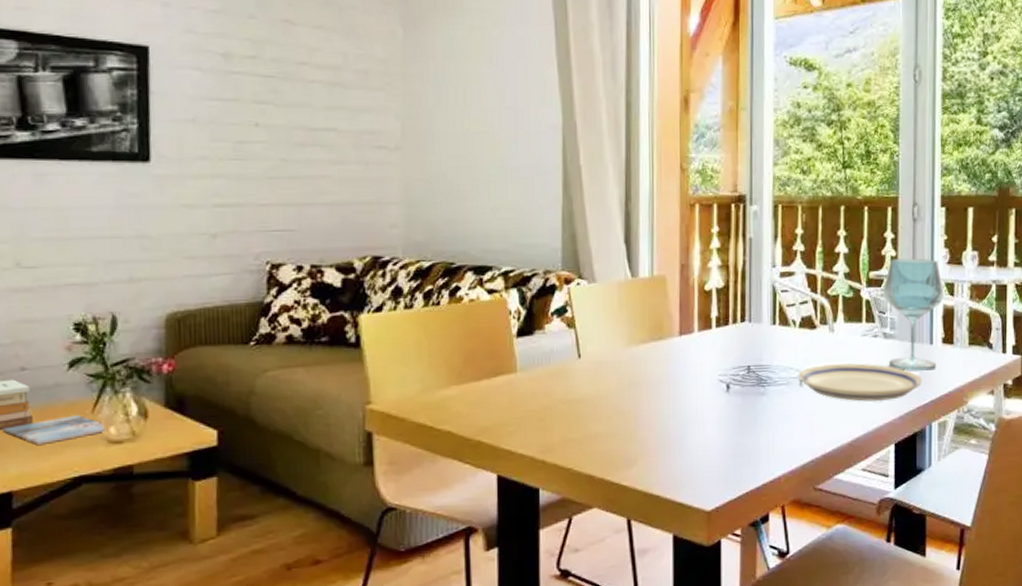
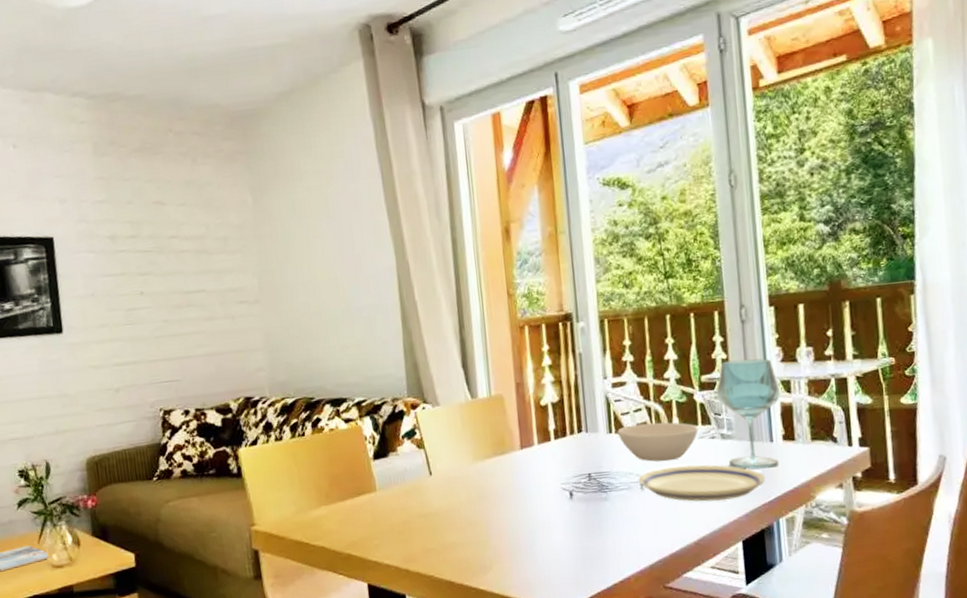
soup bowl: none [781,316,862,357] -> present [617,422,698,462]

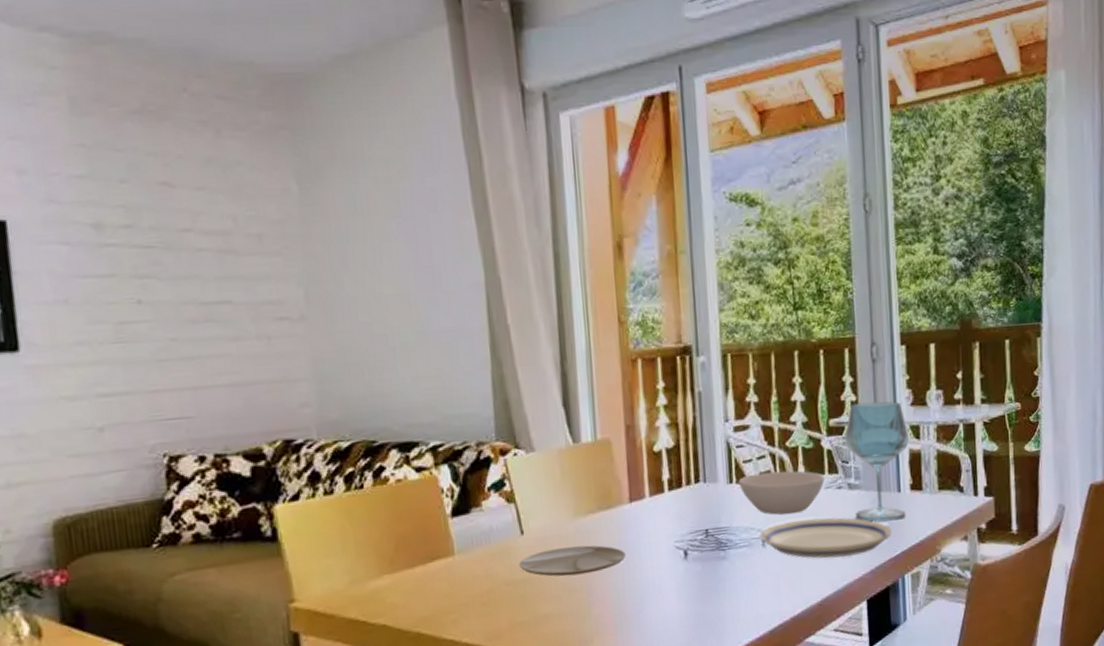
plate: none [428,485,519,511] -> present [518,545,626,577]

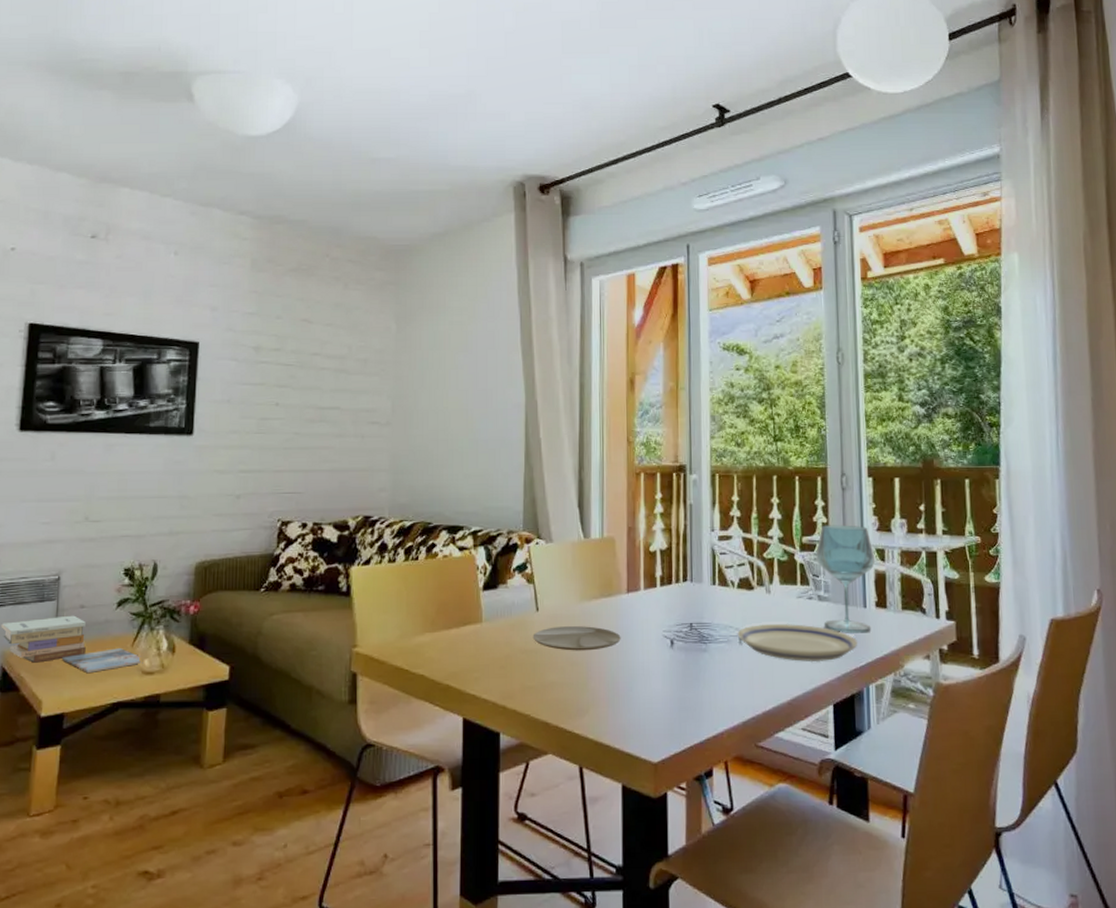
soup bowl: present [738,470,825,515] -> none [720,578,797,617]

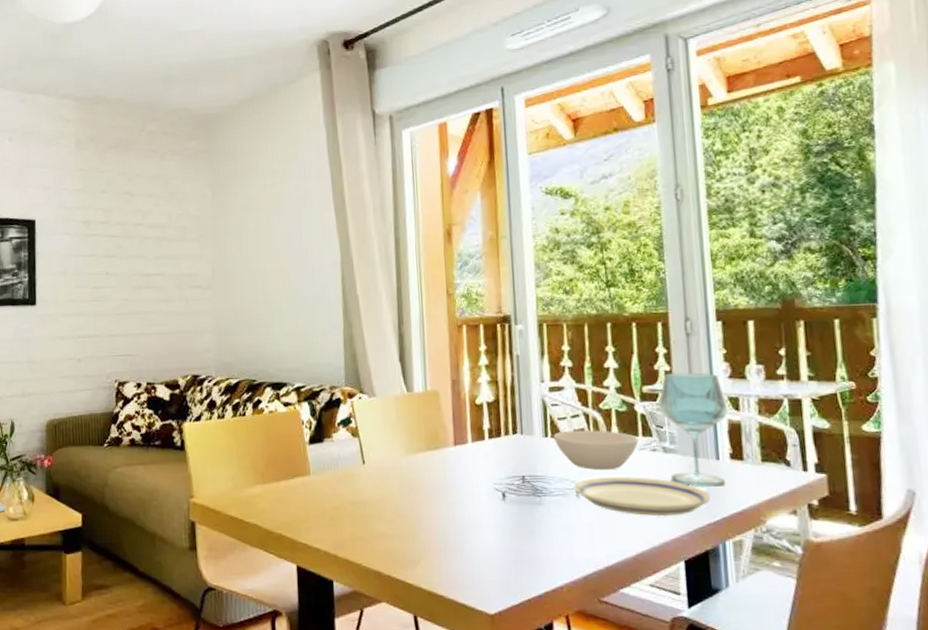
plate: present [532,626,621,651] -> none [360,479,450,503]
soup bowl: none [720,578,797,617] -> present [553,430,639,470]

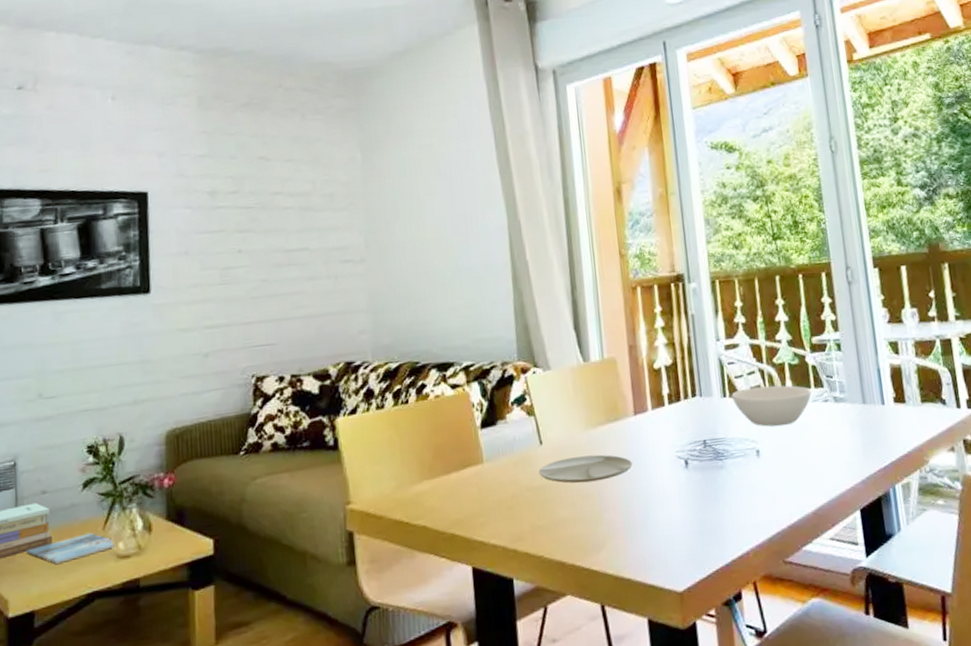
plate: none [360,479,450,503] -> present [538,454,633,483]
plate: present [574,477,711,517] -> none [753,429,880,468]
wine glass: present [658,372,729,487] -> none [827,320,892,433]

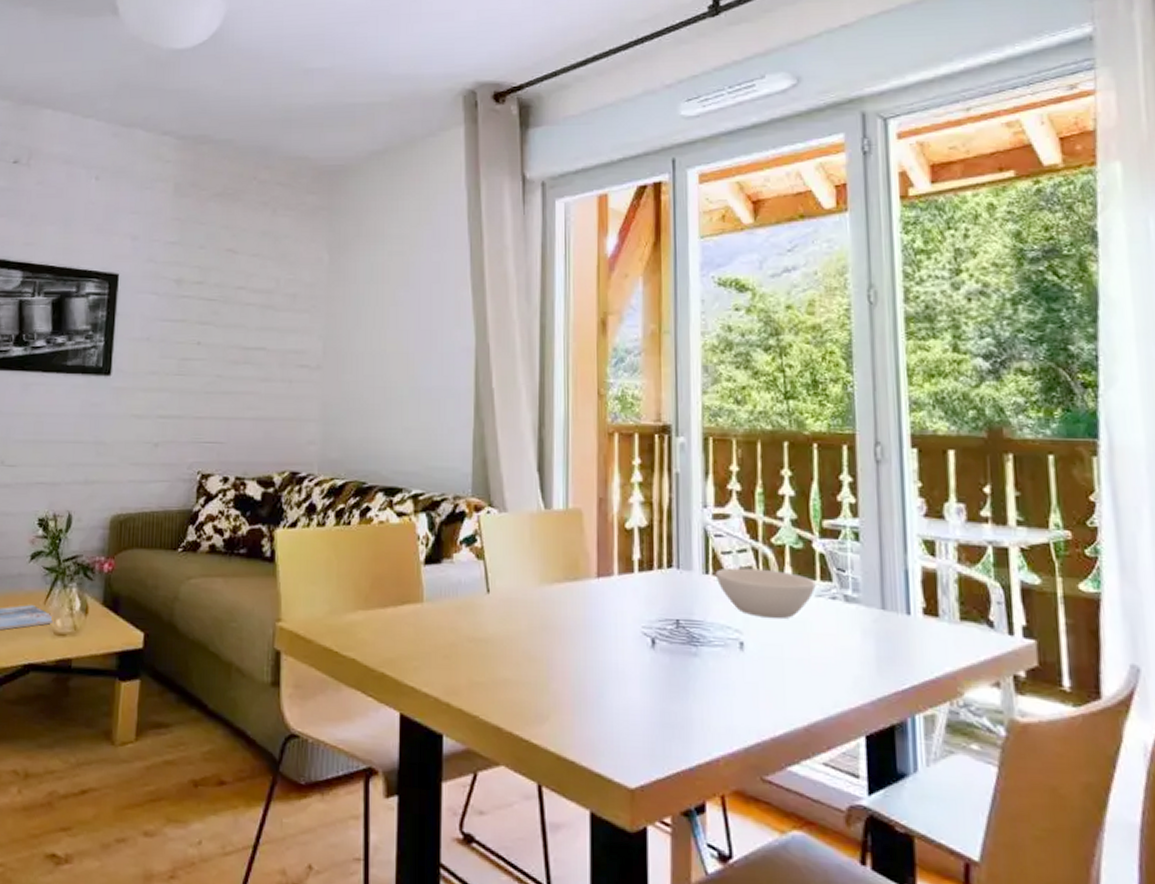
plate: present [538,454,633,483] -> none [482,613,590,645]

